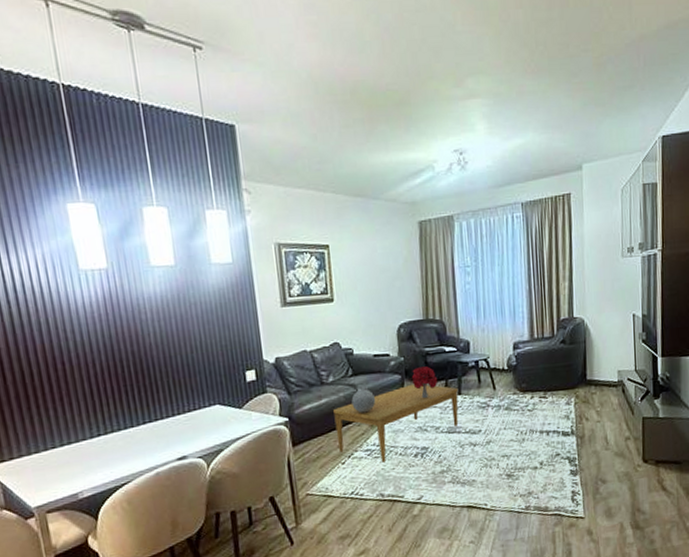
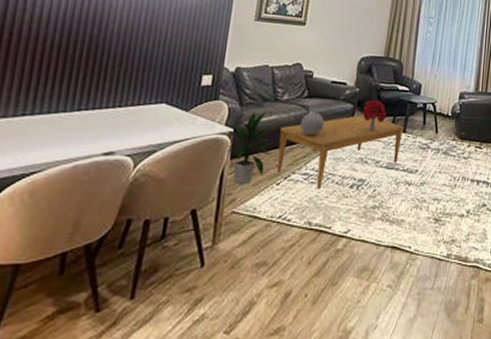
indoor plant: none [285,396,329,469] -> present [227,111,273,185]

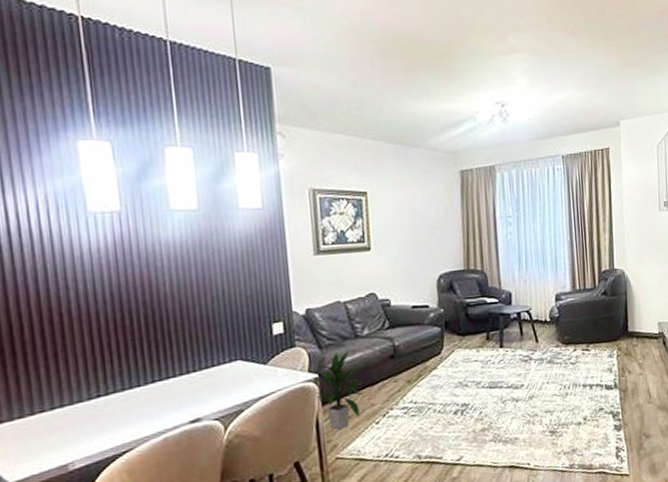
coffee table: present [277,114,404,189] -> none [368,336,501,421]
decorative sphere: present [300,112,325,136] -> none [387,342,414,368]
bouquet: present [362,100,386,132] -> none [451,318,478,353]

